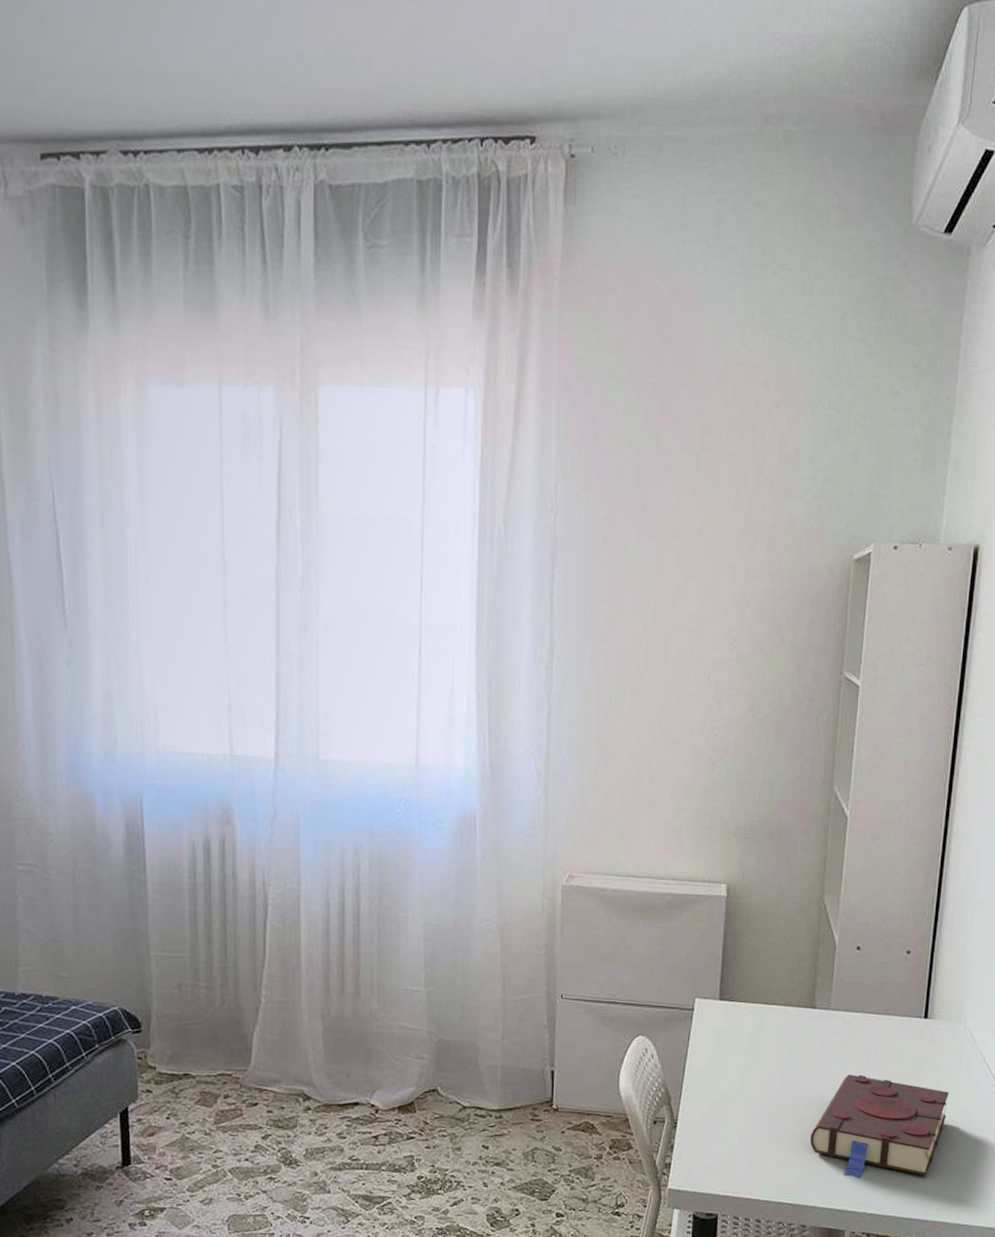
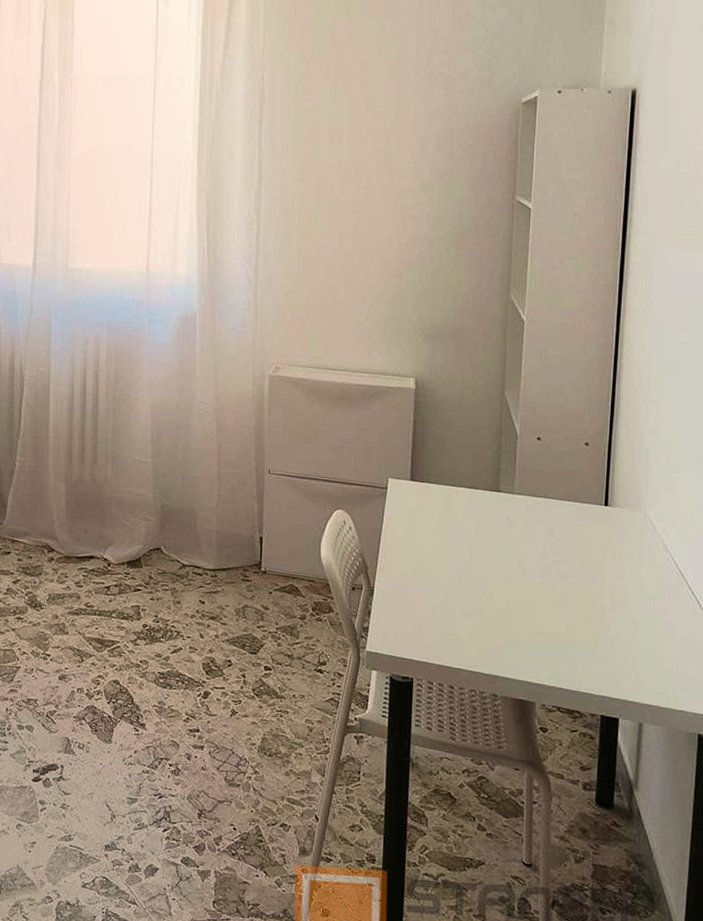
book: present [810,1074,949,1179] -> none [499,555,632,655]

